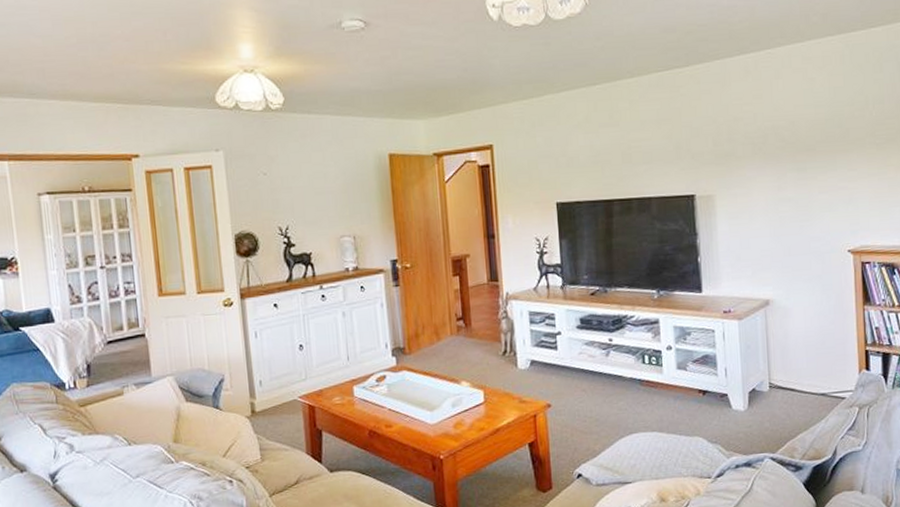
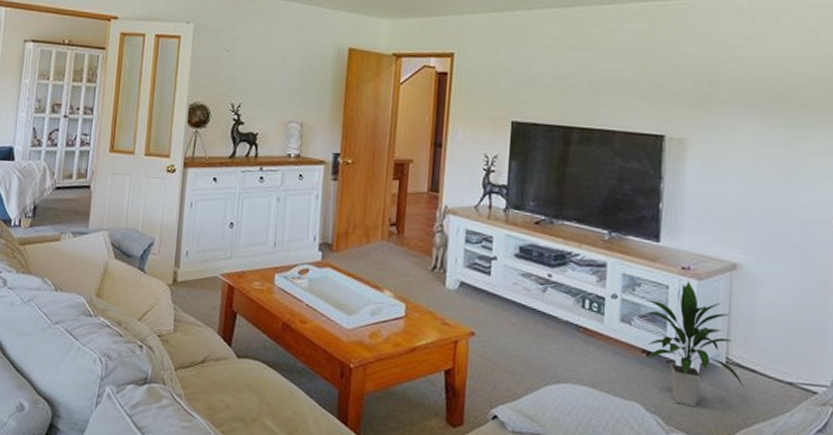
indoor plant: none [696,323,787,431] -> present [644,281,745,406]

